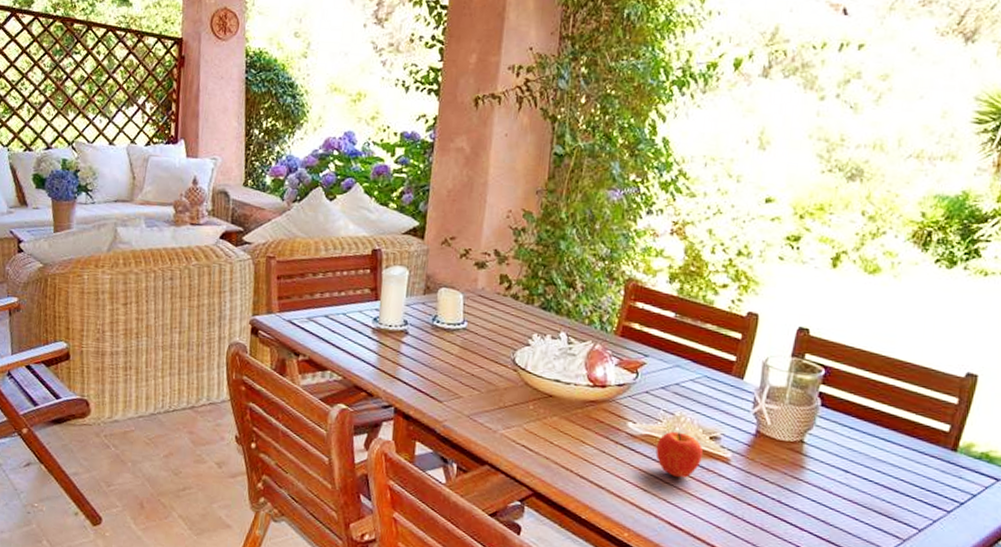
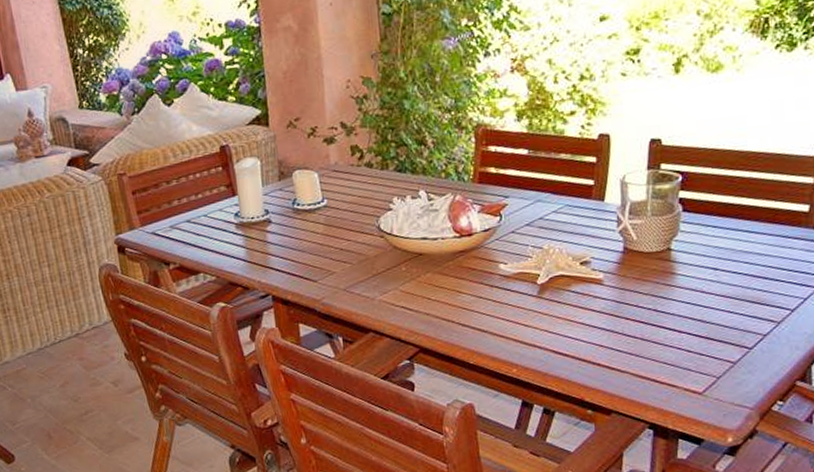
fruit: present [655,431,704,478] -> none [530,263,577,308]

